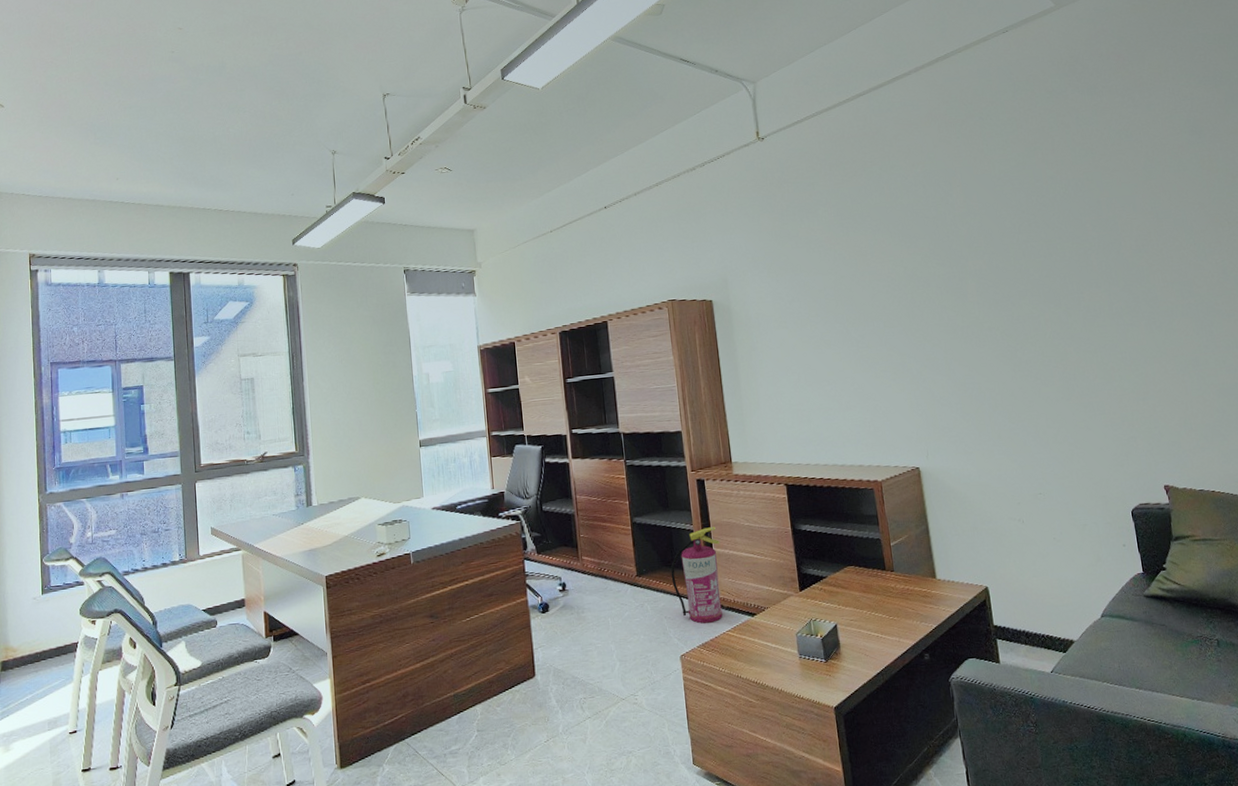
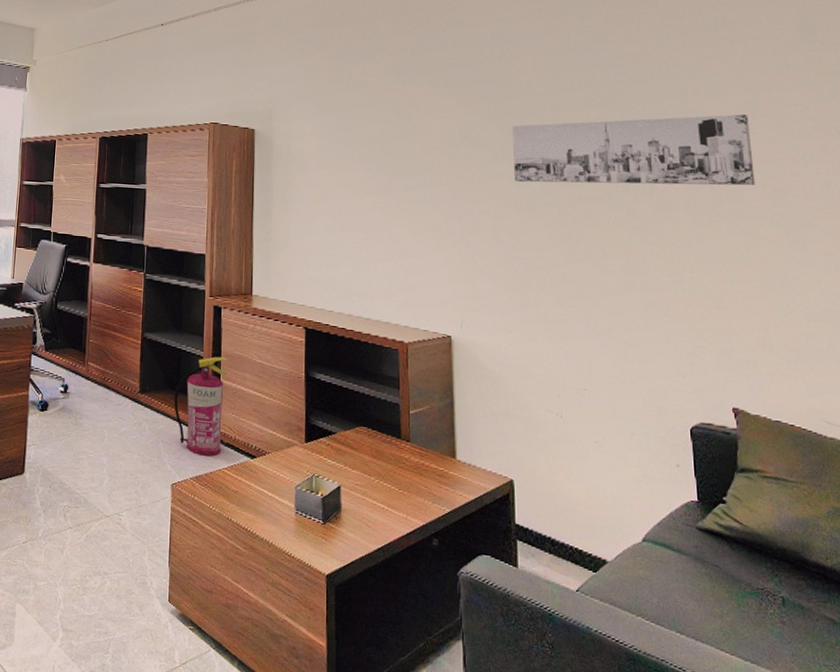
wall art: none [951,218,1166,313] -> present [512,114,755,186]

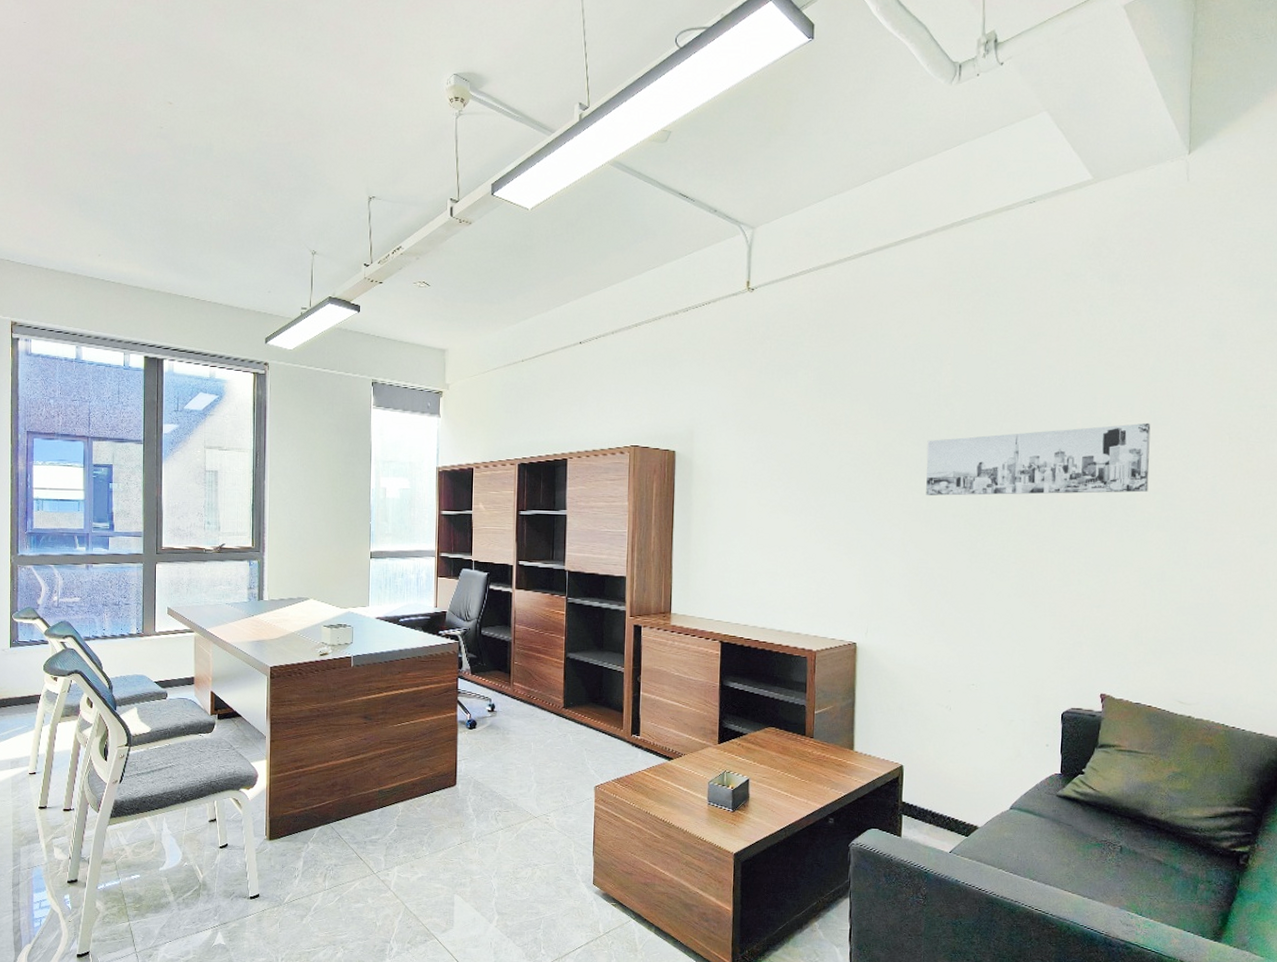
fire extinguisher: present [174,356,228,456] -> none [596,672,648,760]

